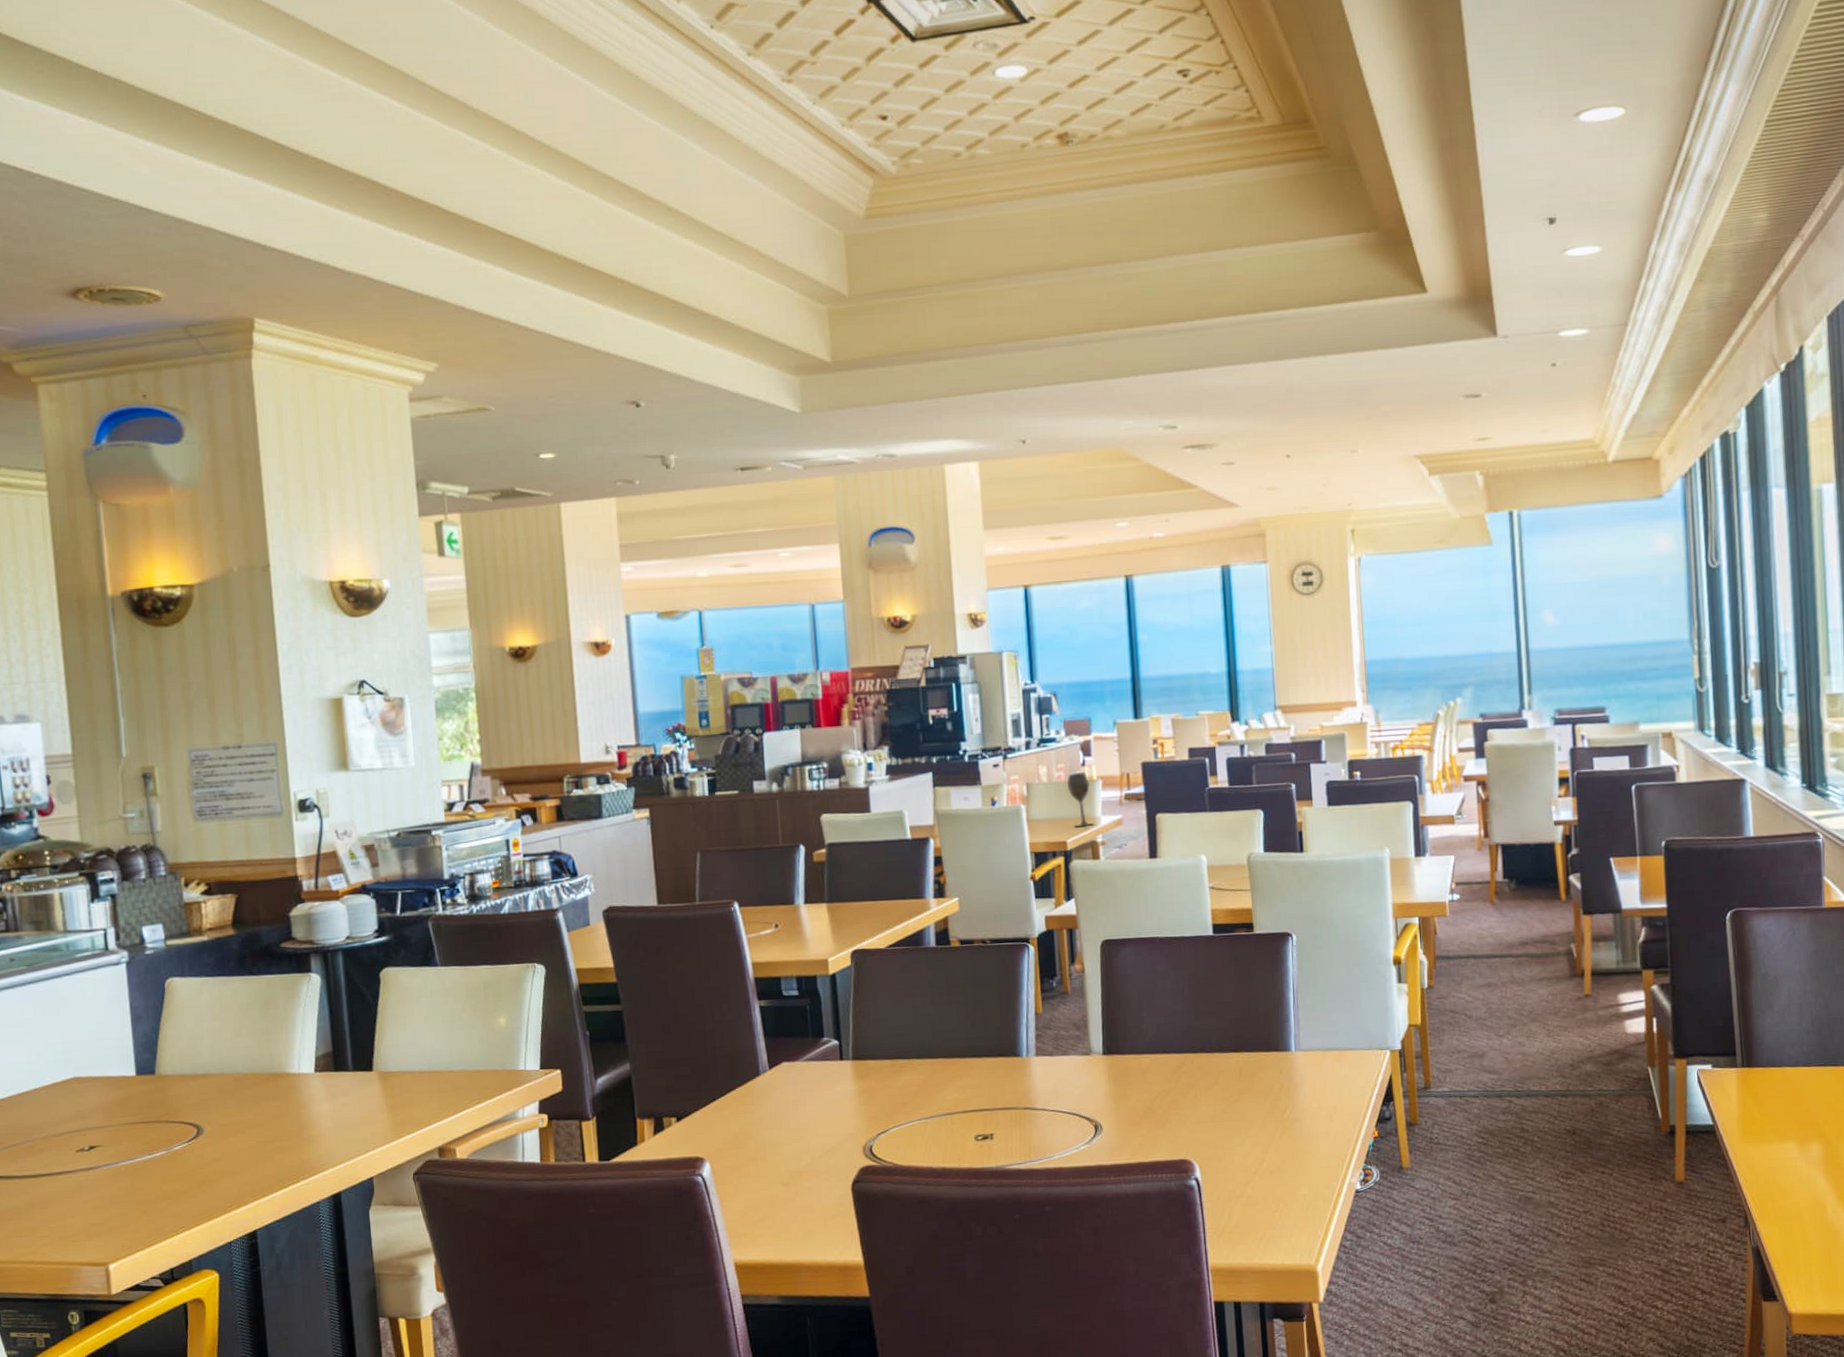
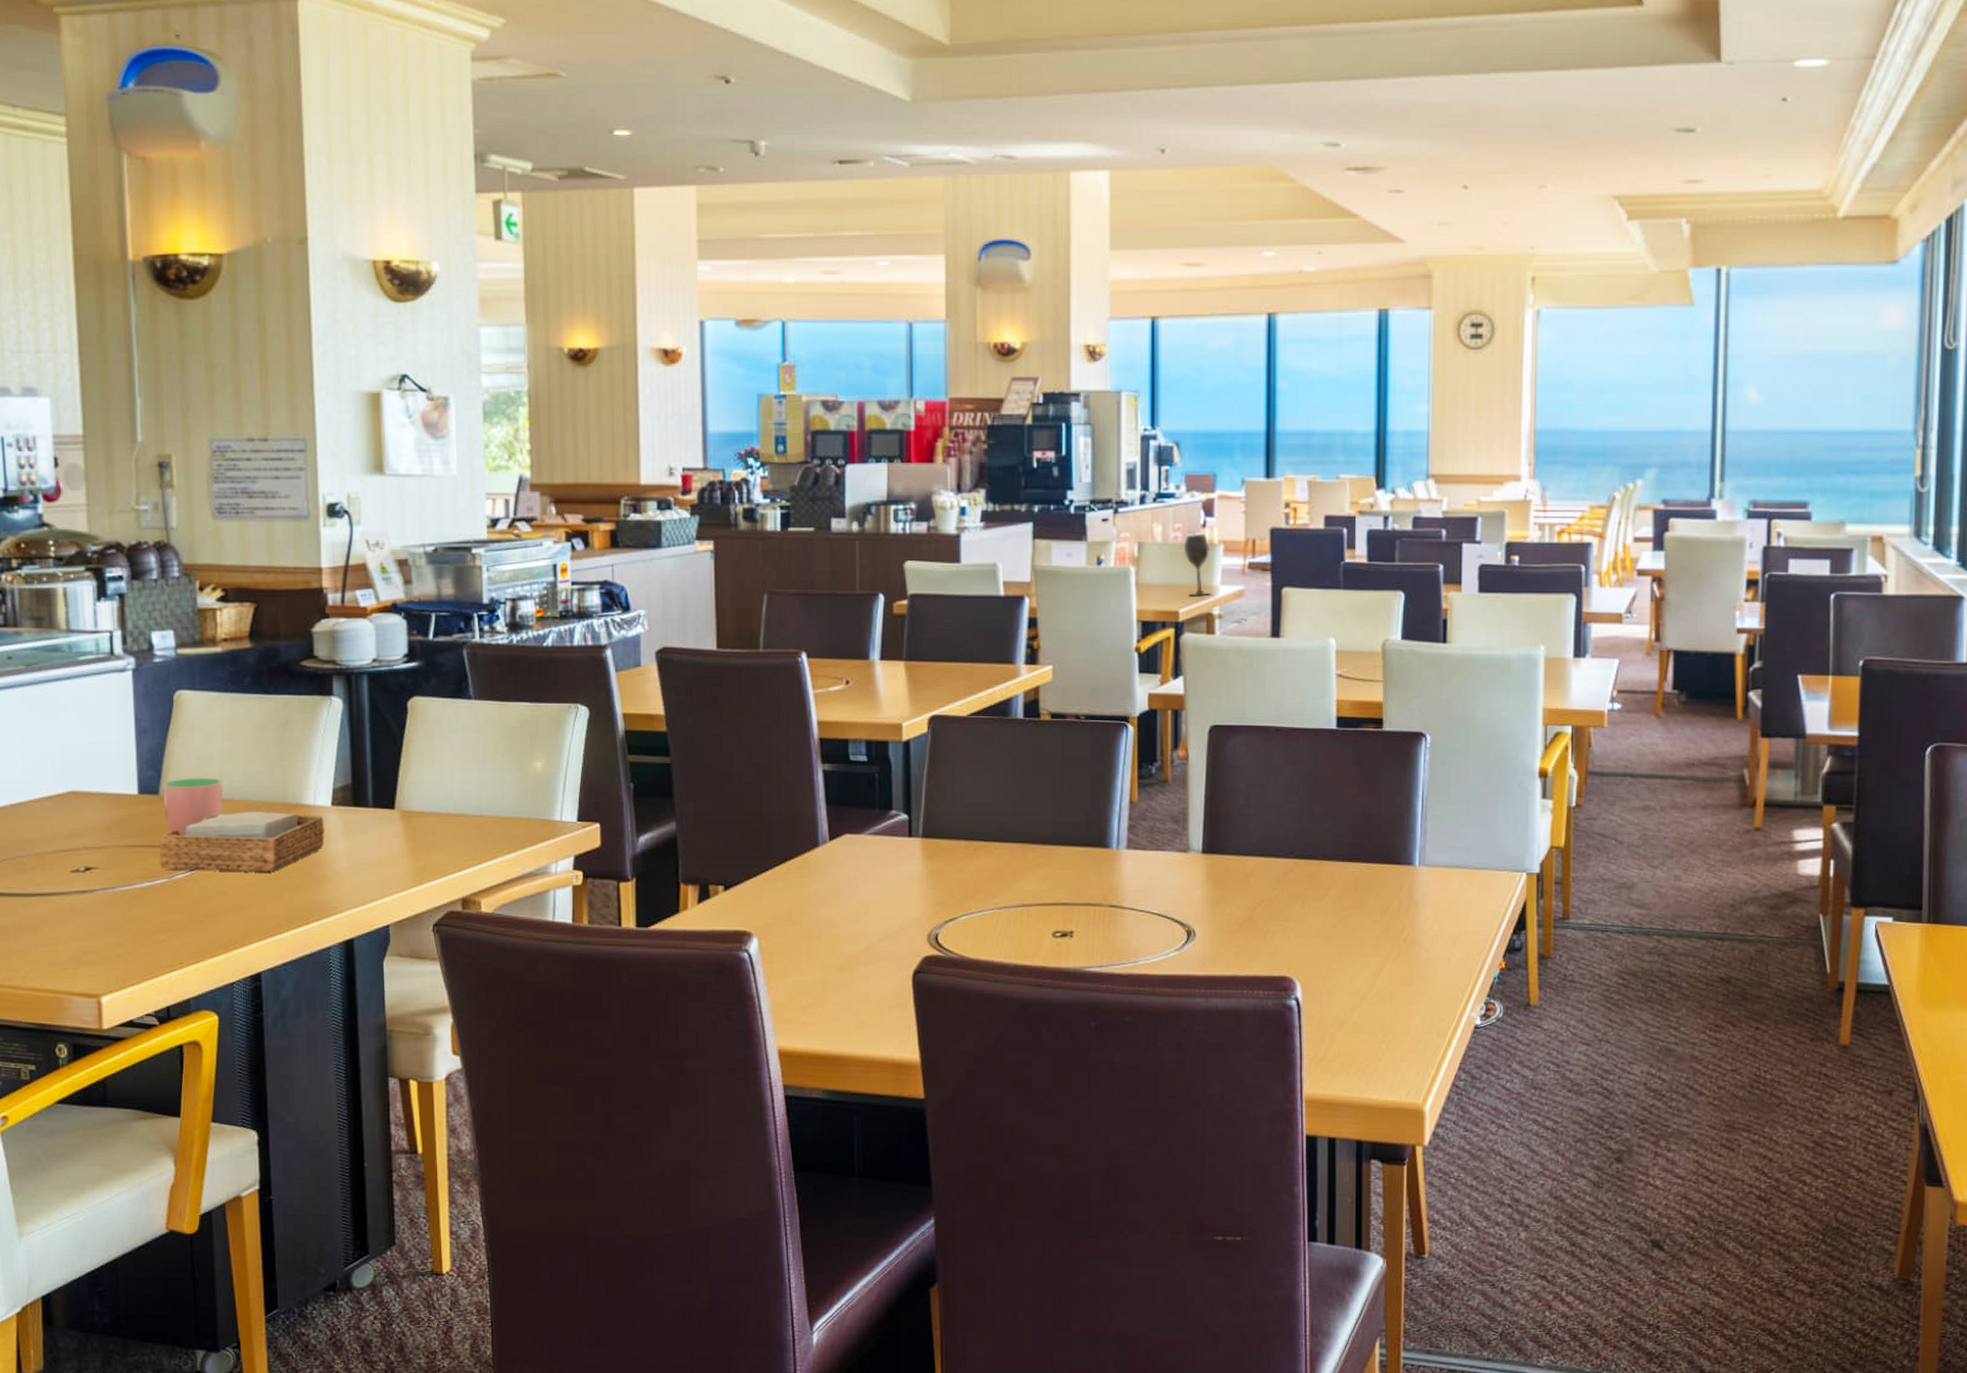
napkin holder: none [157,1081,310,1142] -> present [159,812,325,873]
cup: none [158,1055,215,1111] -> present [163,778,223,837]

